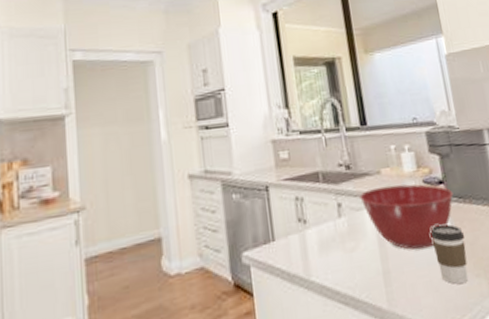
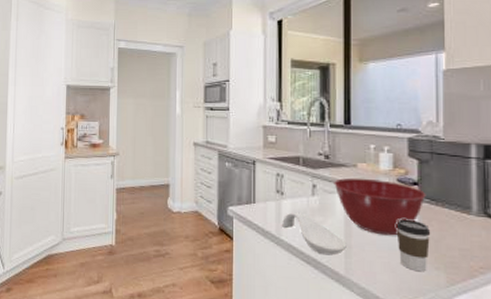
spoon rest: none [309,241,385,290] -> present [282,212,347,256]

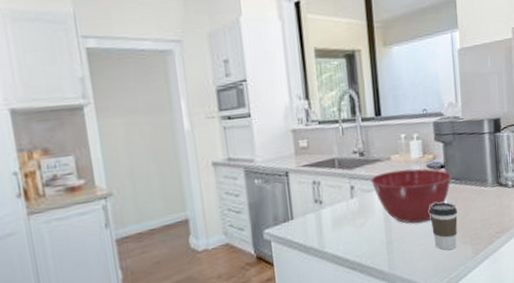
spoon rest: present [282,212,347,256] -> none [324,218,388,257]

